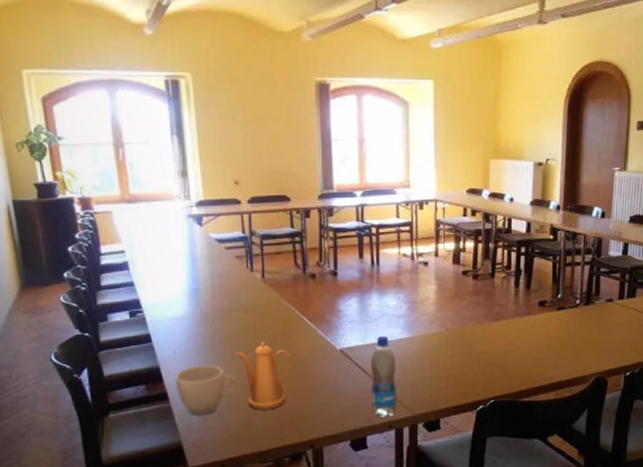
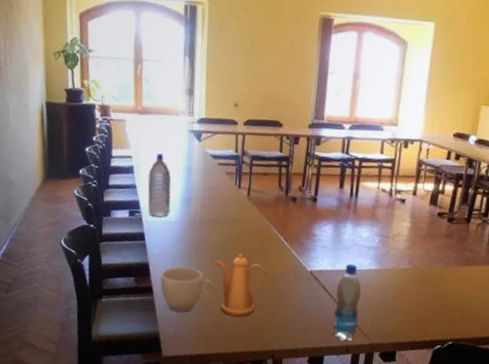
water bottle: none [146,244,177,314] -> present [147,153,171,217]

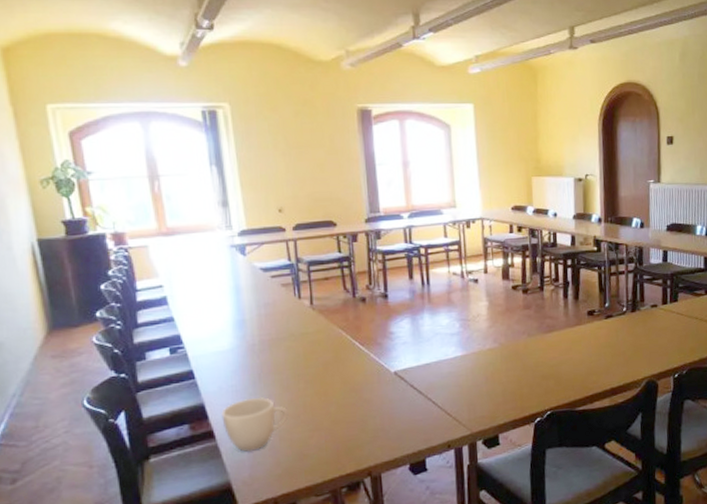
water bottle: present [147,153,171,217] -> none [187,276,222,349]
coffee pot: present [215,254,266,316] -> none [285,369,346,441]
bottle: present [332,263,362,342] -> none [426,354,455,439]

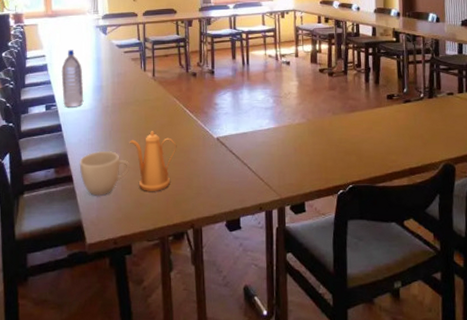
water bottle: none [187,276,222,349] -> present [61,50,84,108]
coffee pot: none [285,369,346,441] -> present [129,131,177,191]

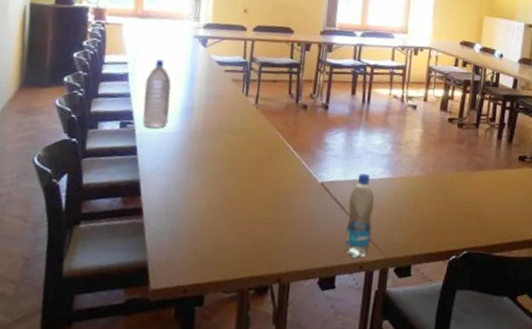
cup: present [79,150,130,197] -> none [152,182,215,236]
coffee pot: present [129,131,177,191] -> none [217,166,273,237]
bottle: none [243,125,266,201] -> present [344,173,375,259]

